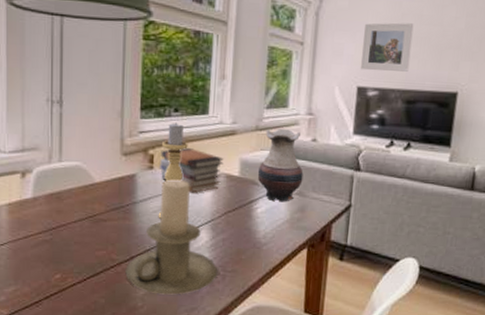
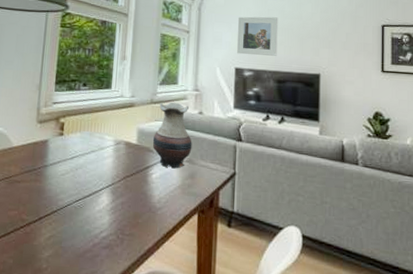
candle holder: present [125,179,217,295] -> none [33,145,116,257]
candle holder: present [158,122,188,219] -> none [65,95,94,181]
book stack: present [160,147,224,193] -> none [69,117,123,158]

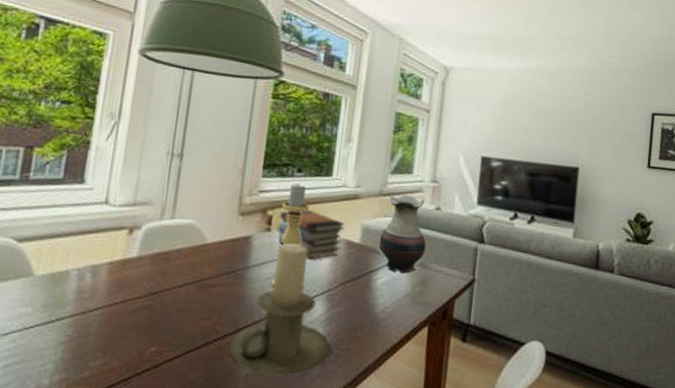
candle holder: none [33,145,116,257] -> present [229,243,331,376]
candle holder: none [65,95,94,181] -> present [271,183,309,286]
book stack: none [69,117,123,158] -> present [277,209,345,260]
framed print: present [237,16,278,56] -> none [485,96,536,145]

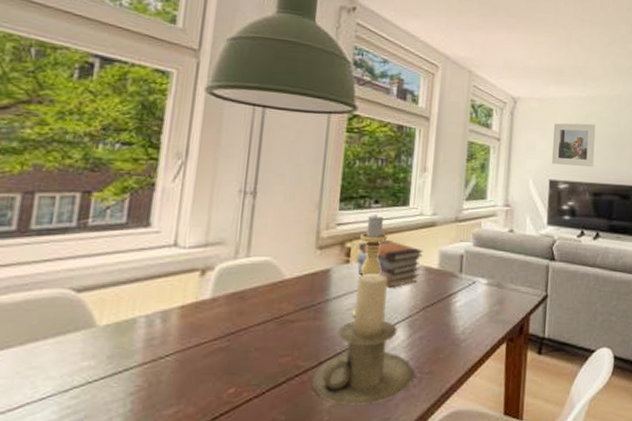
vase: present [379,194,426,274] -> none [457,219,502,295]
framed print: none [485,96,536,145] -> present [552,123,596,167]

